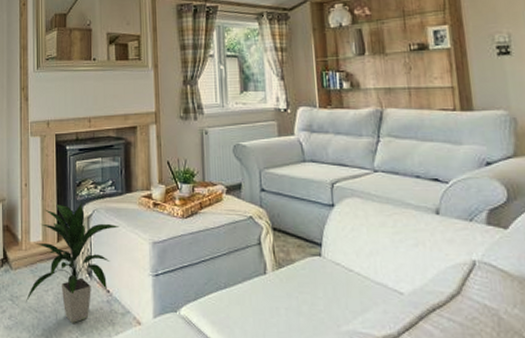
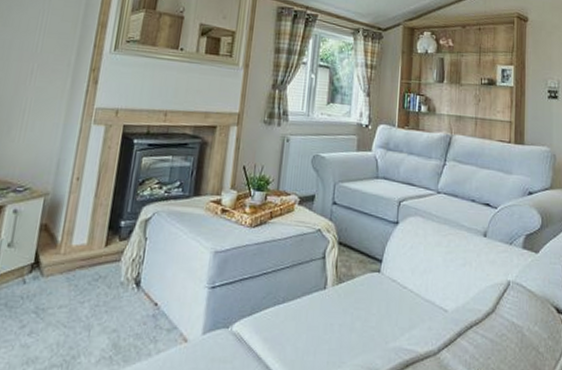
indoor plant: present [26,201,120,323] -> none [54,202,181,340]

